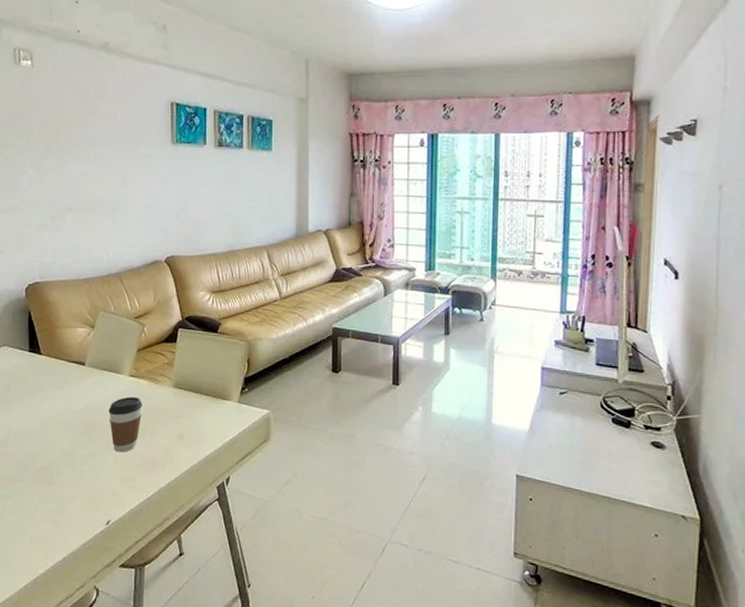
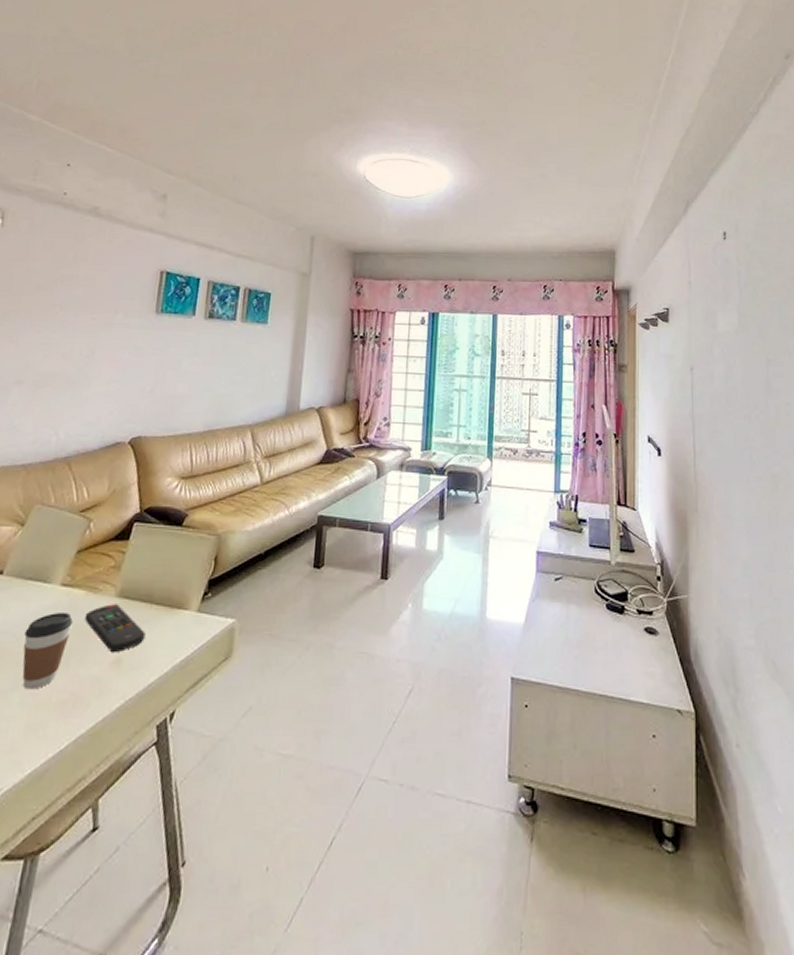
remote control: none [151,392,199,430] -> present [84,604,146,653]

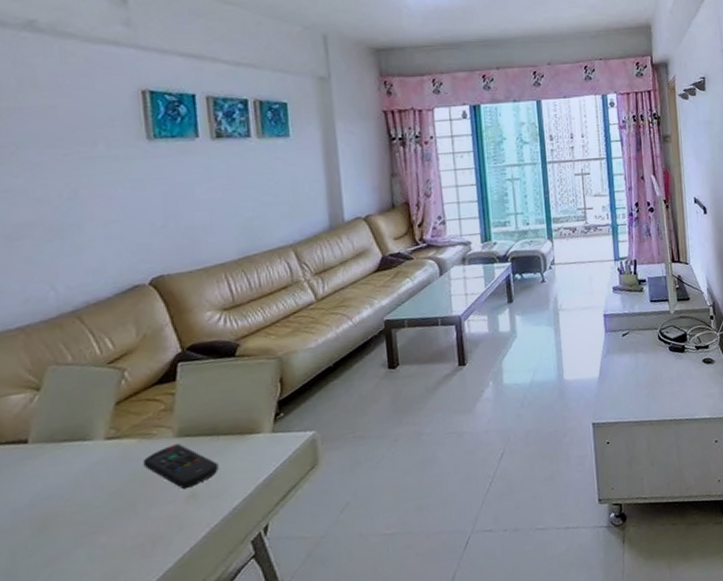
coffee cup: present [22,611,73,690] -> none [73,463,130,544]

